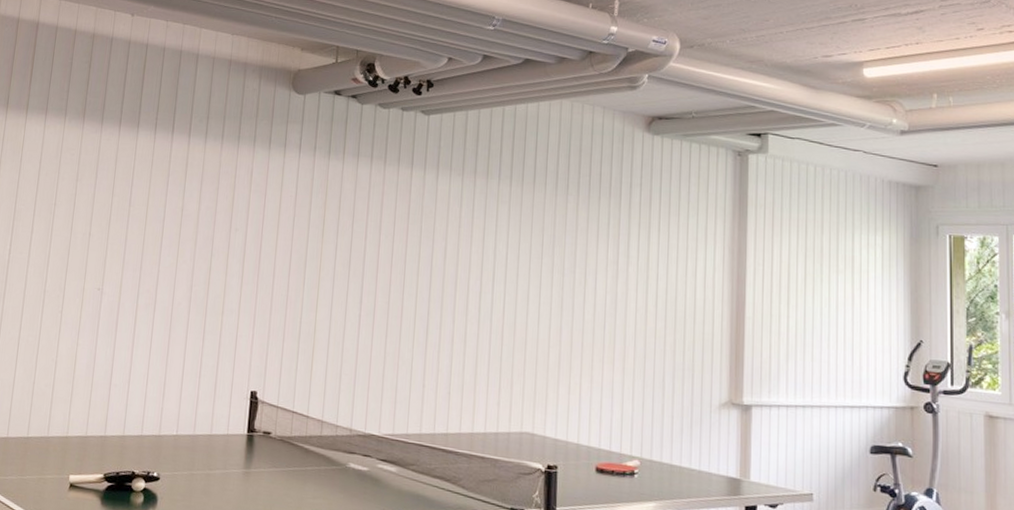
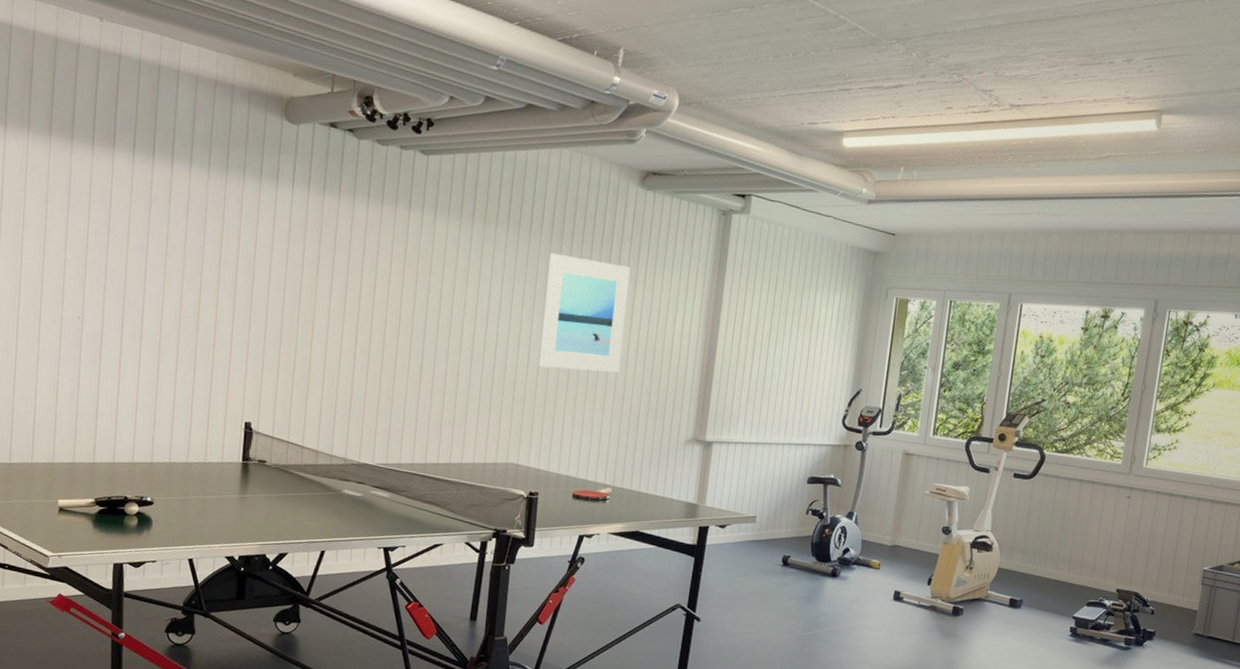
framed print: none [550,204,642,329] -> present [538,252,630,373]

